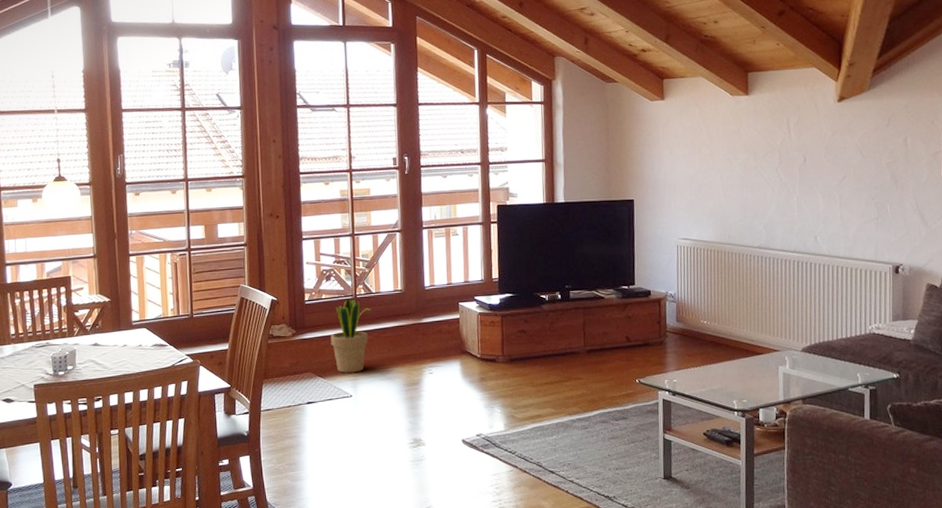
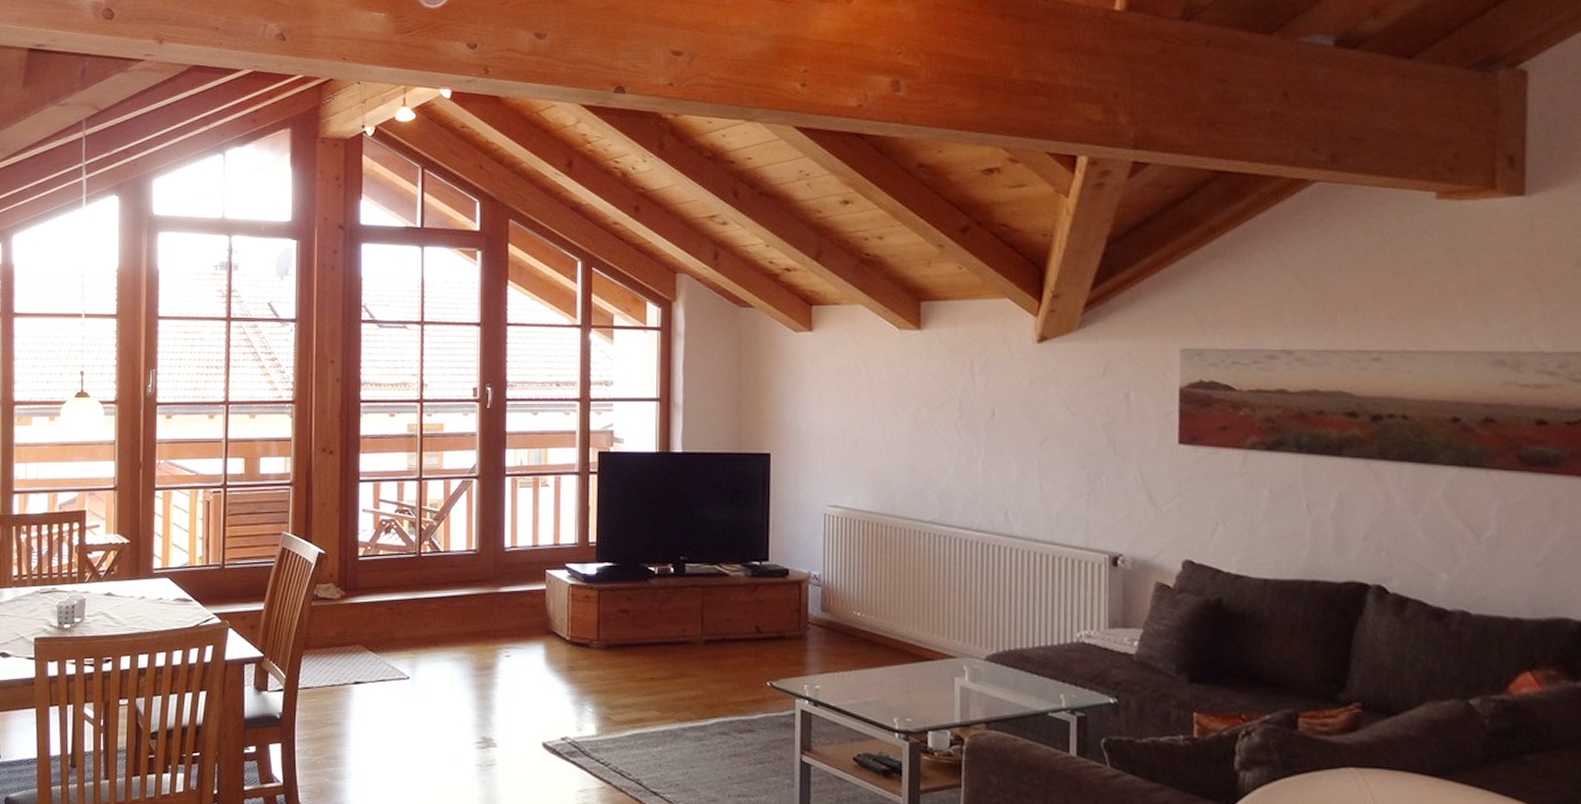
potted plant: present [330,298,372,373] -> none [387,556,438,649]

